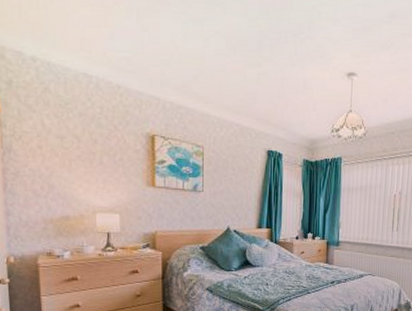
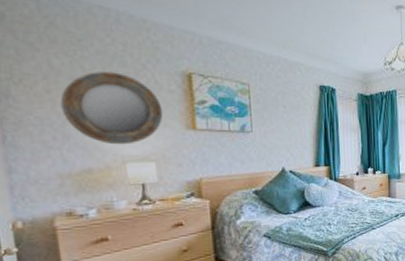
home mirror: none [48,131,129,197] -> present [60,72,163,145]

